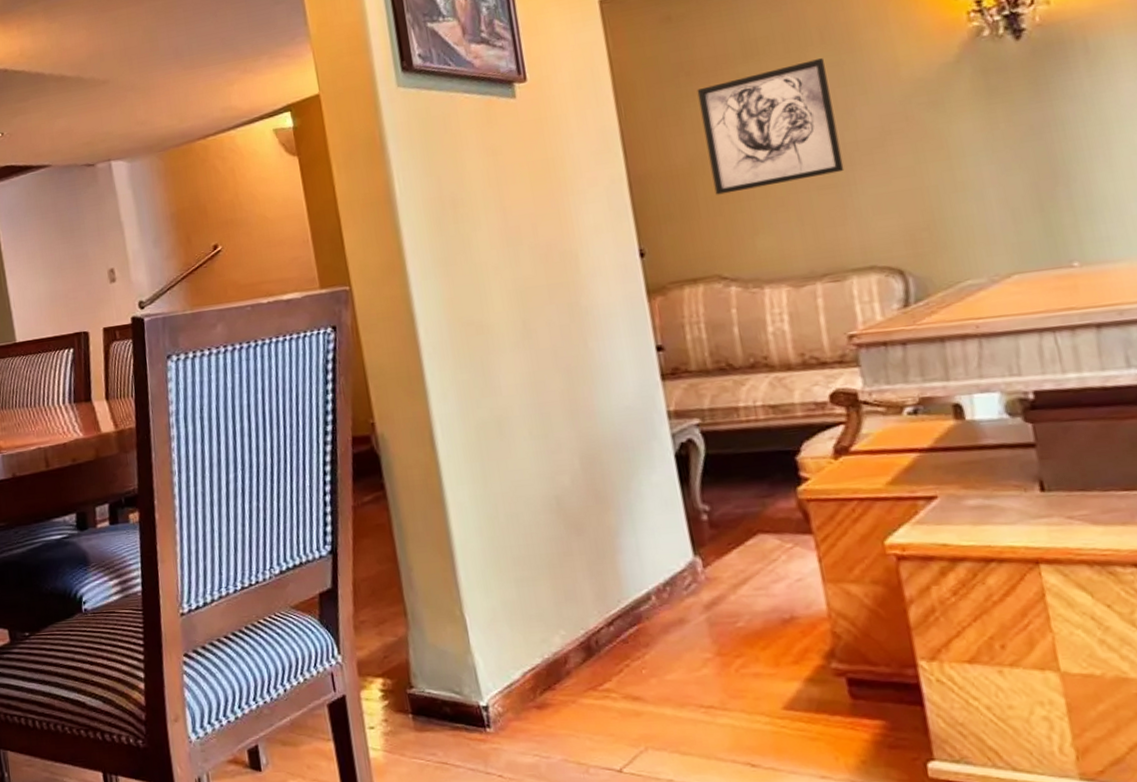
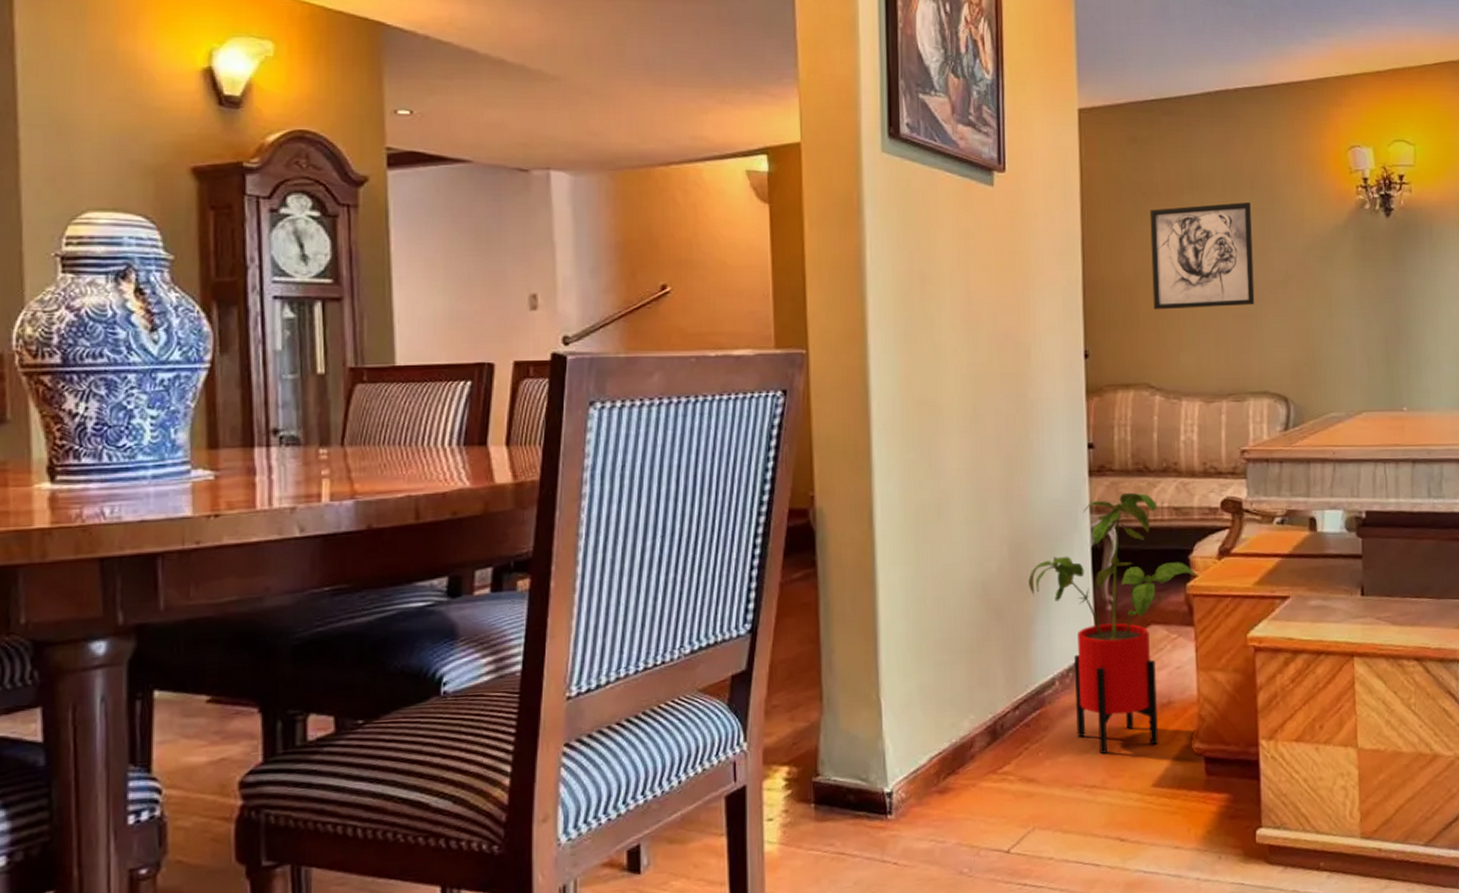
house plant: none [606,393,811,672] -> present [1028,492,1198,754]

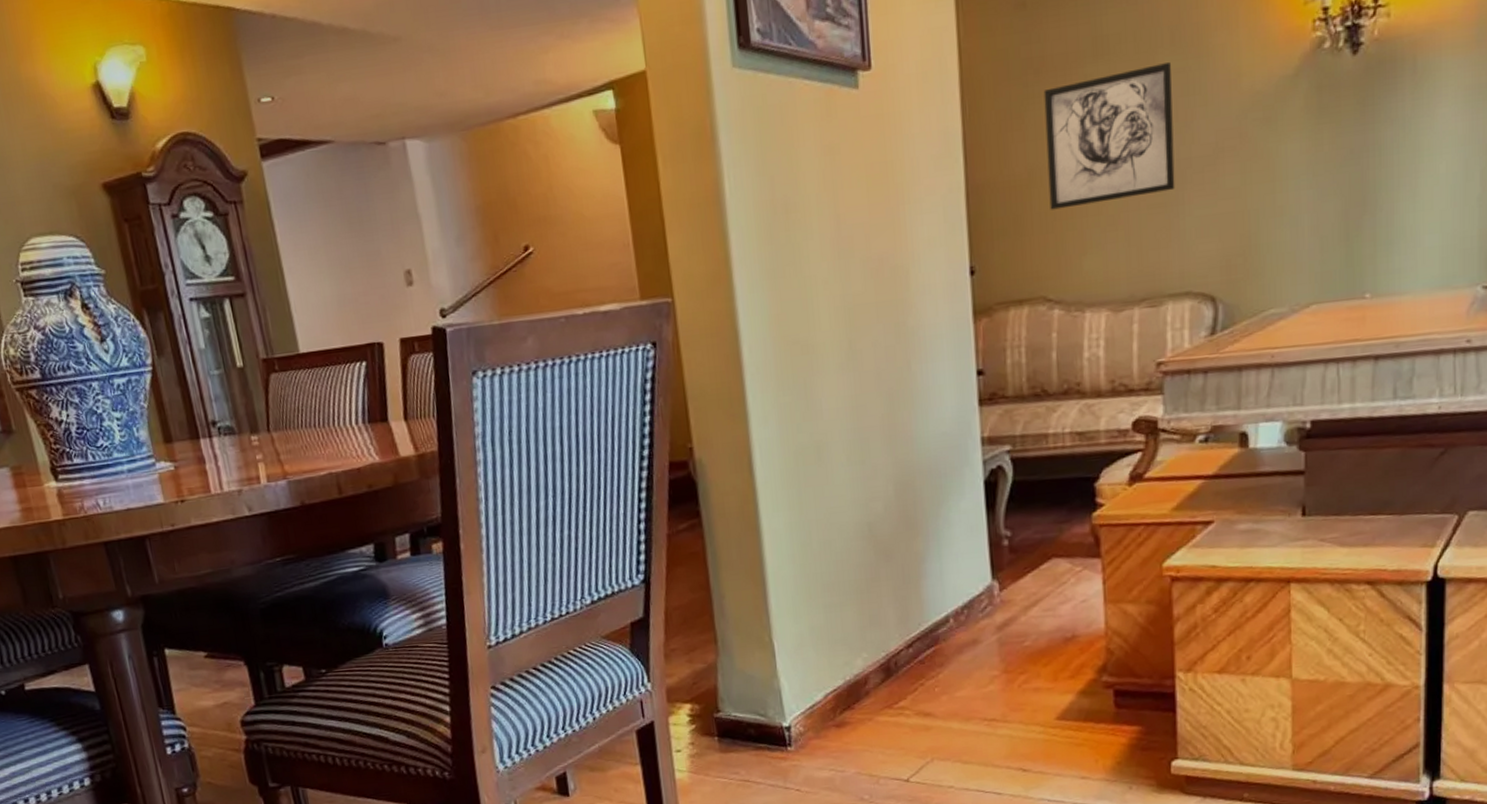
house plant: present [1028,492,1198,754] -> none [917,419,1106,688]

